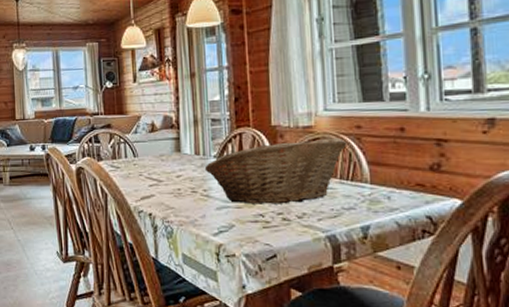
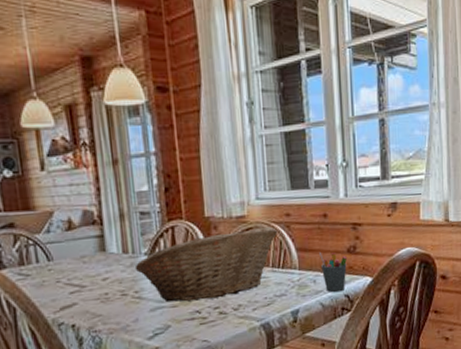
pen holder: none [395,168,430,213] -> present [319,253,348,293]

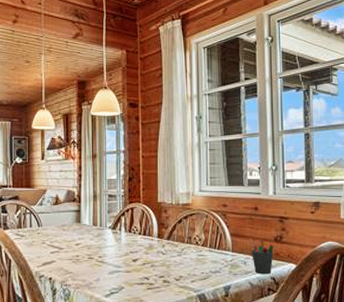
fruit basket: present [134,226,278,303] -> none [100,213,216,269]

